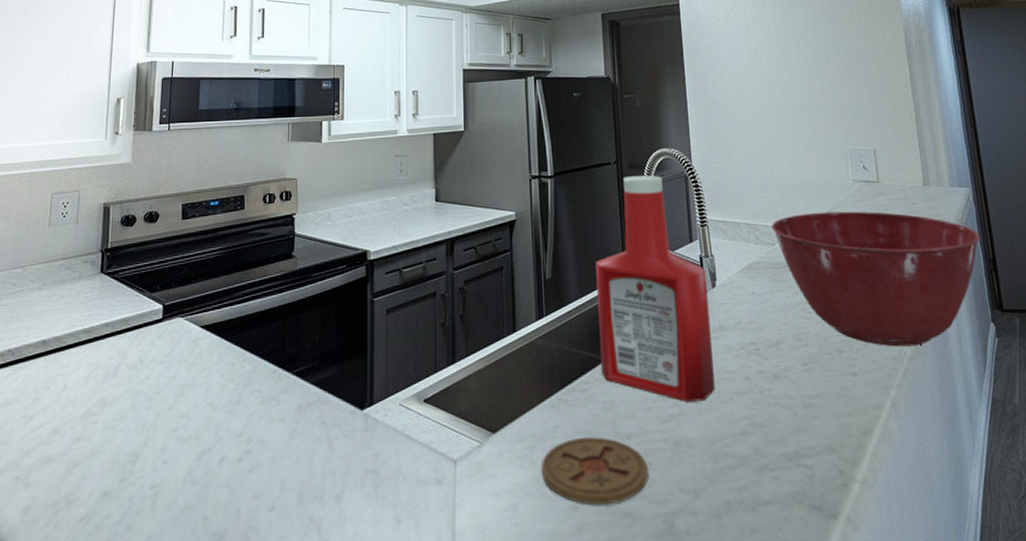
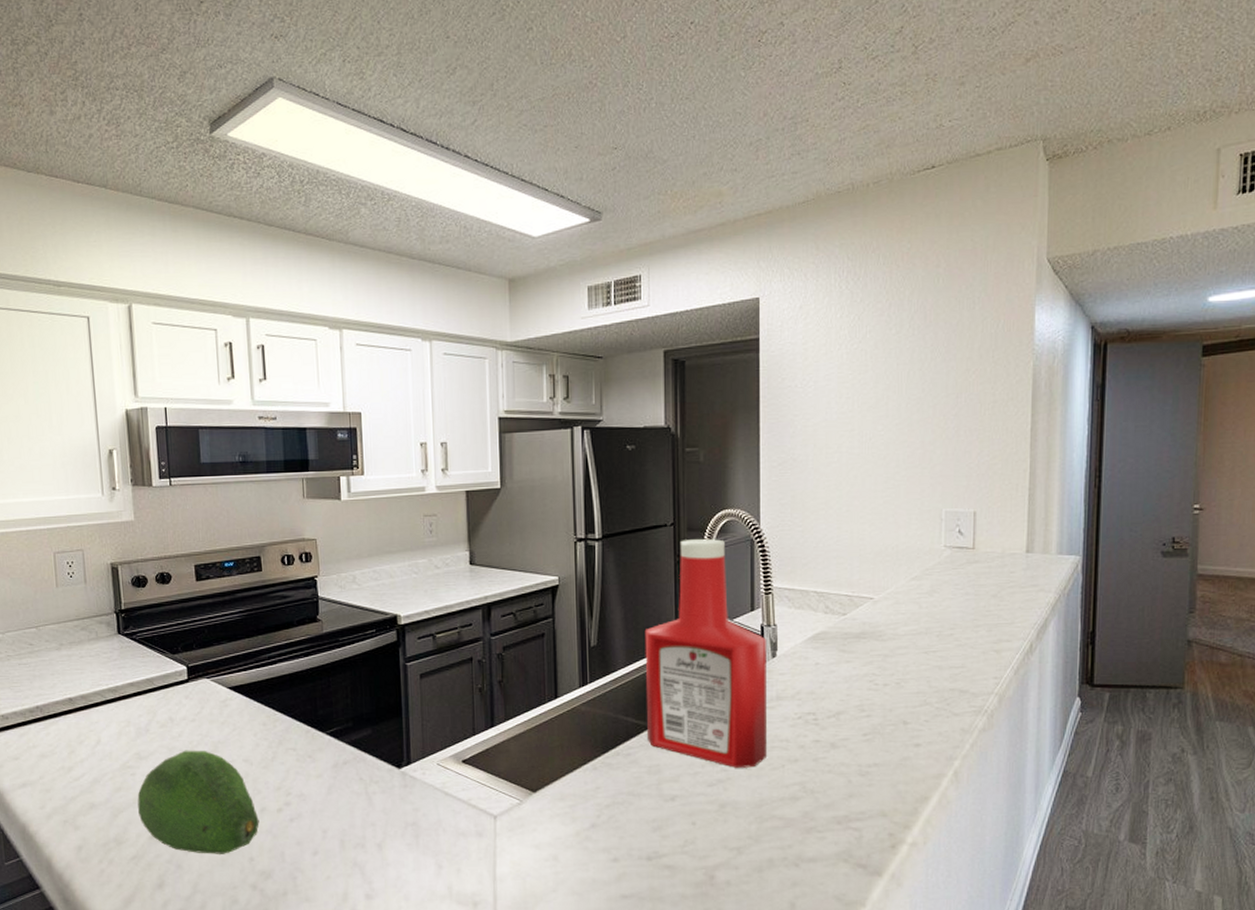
fruit: none [94,394,218,513] -> present [137,750,259,854]
coaster: present [542,437,649,505] -> none [583,798,692,858]
mixing bowl: present [771,211,981,347] -> none [845,580,1083,720]

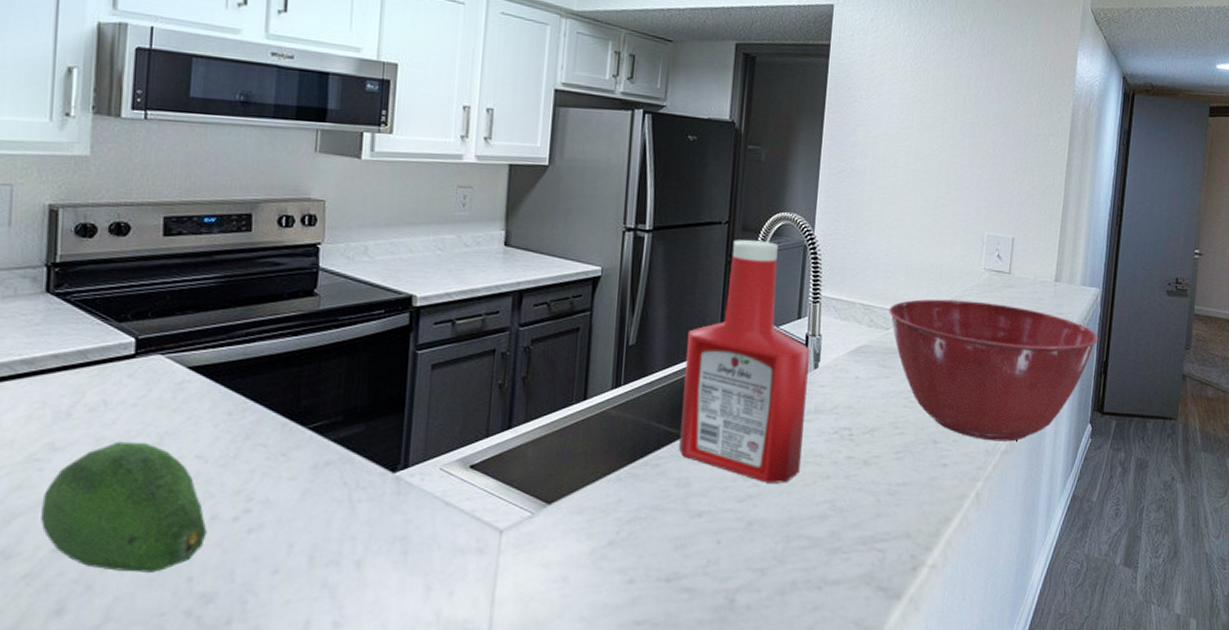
mixing bowl: none [845,580,1083,720] -> present [889,299,1099,442]

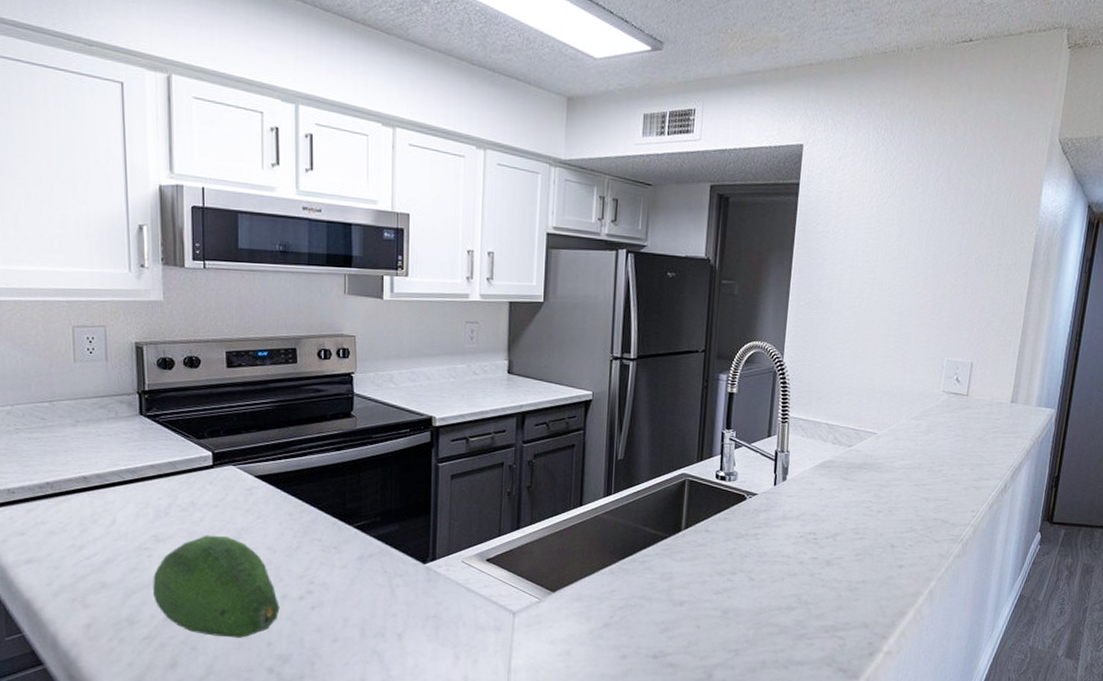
ketchup bottle: present [679,240,810,483] -> none [663,366,779,579]
mixing bowl: present [889,299,1099,442] -> none [852,419,1052,547]

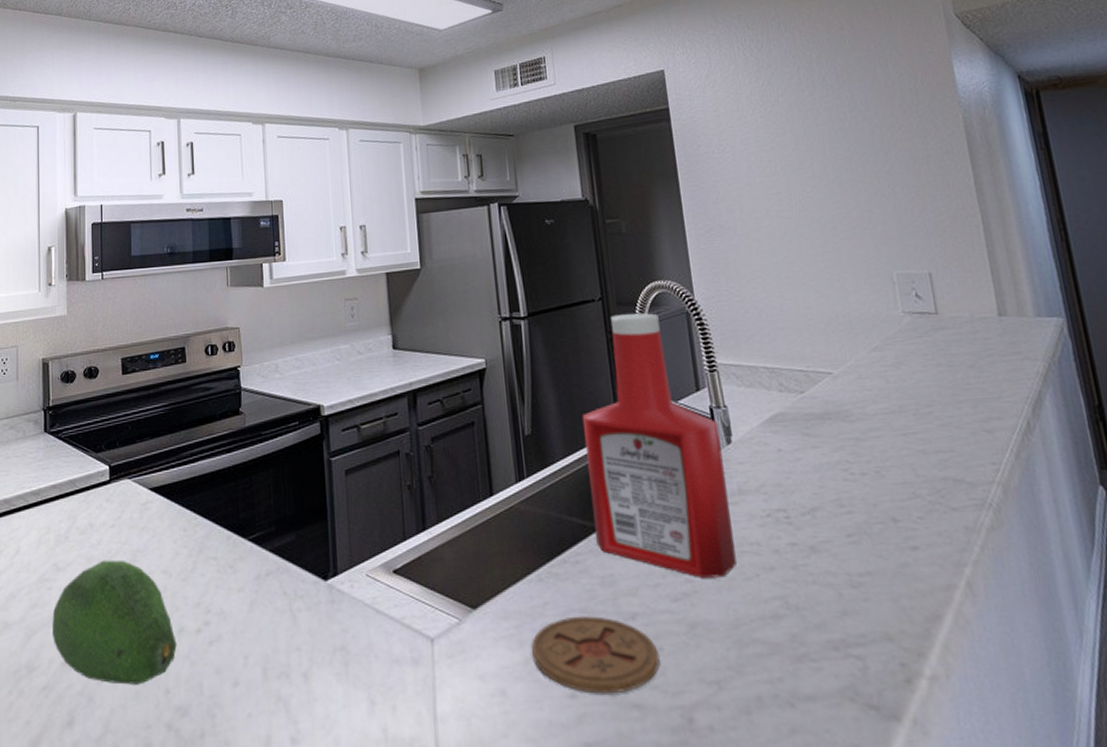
coaster: none [596,601,696,656] -> present [531,616,660,694]
ketchup bottle: none [663,366,779,579] -> present [581,313,737,578]

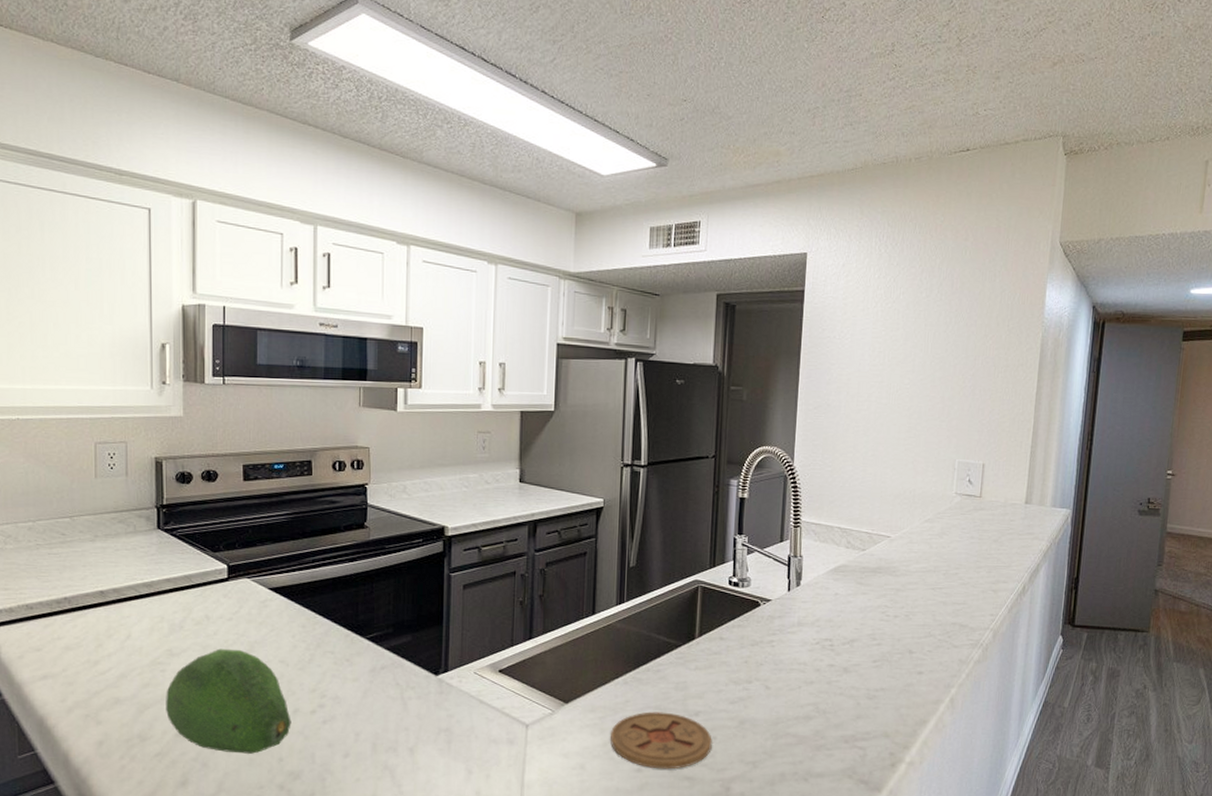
ketchup bottle: present [581,313,737,578] -> none [677,472,792,688]

